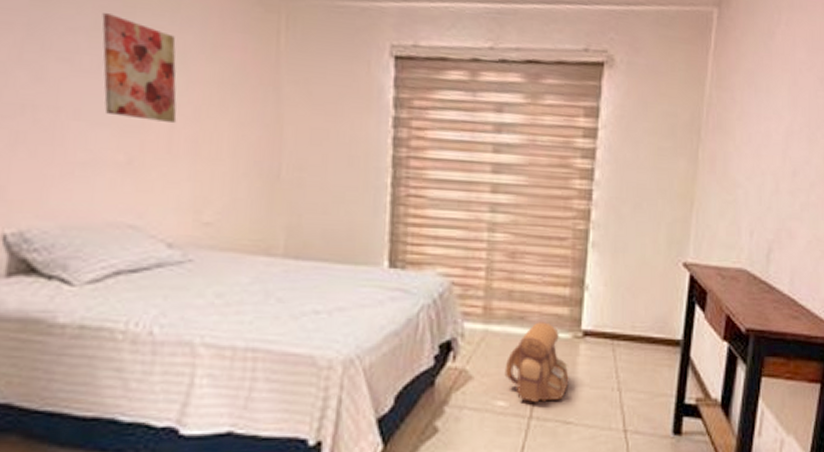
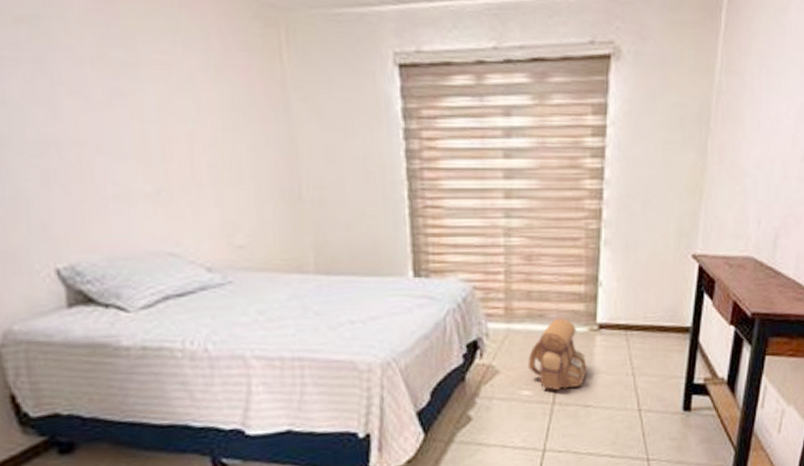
wall art: present [102,13,177,124] -> none [103,41,195,151]

